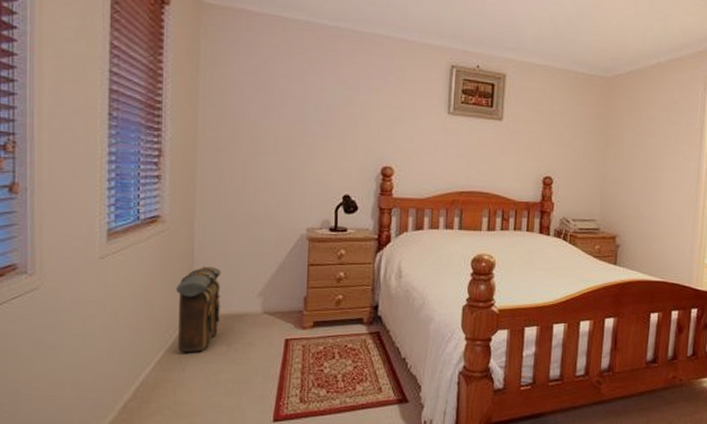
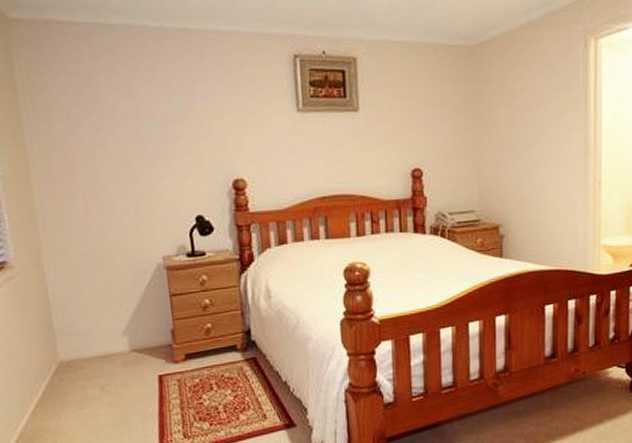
backpack: present [175,266,221,353] -> none [36,309,88,401]

